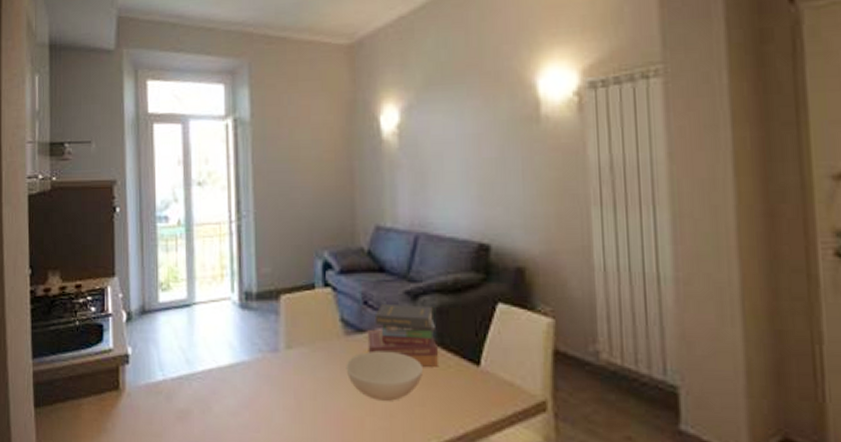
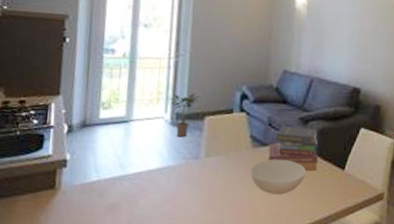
potted plant: none [235,265,273,324] -> present [170,93,201,137]

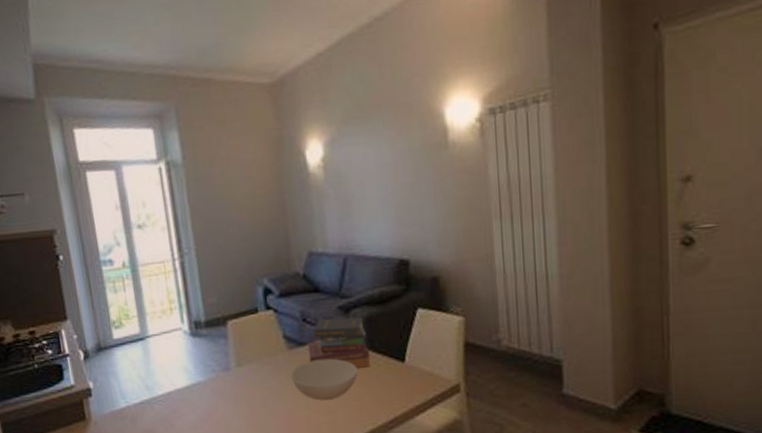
potted plant: present [170,93,201,137] -> none [183,296,218,349]

